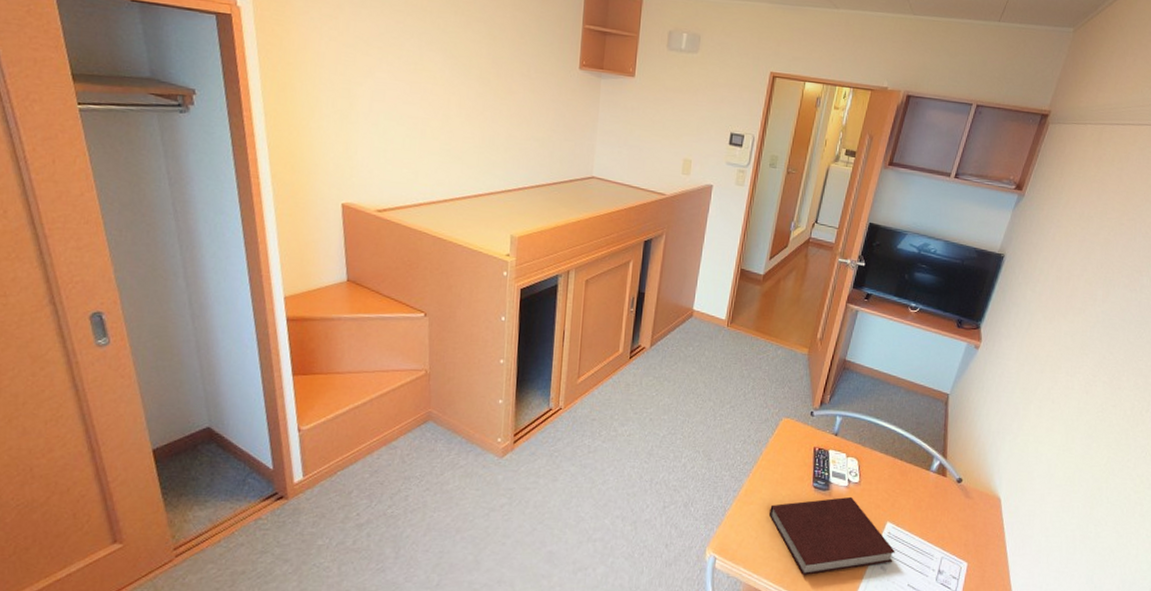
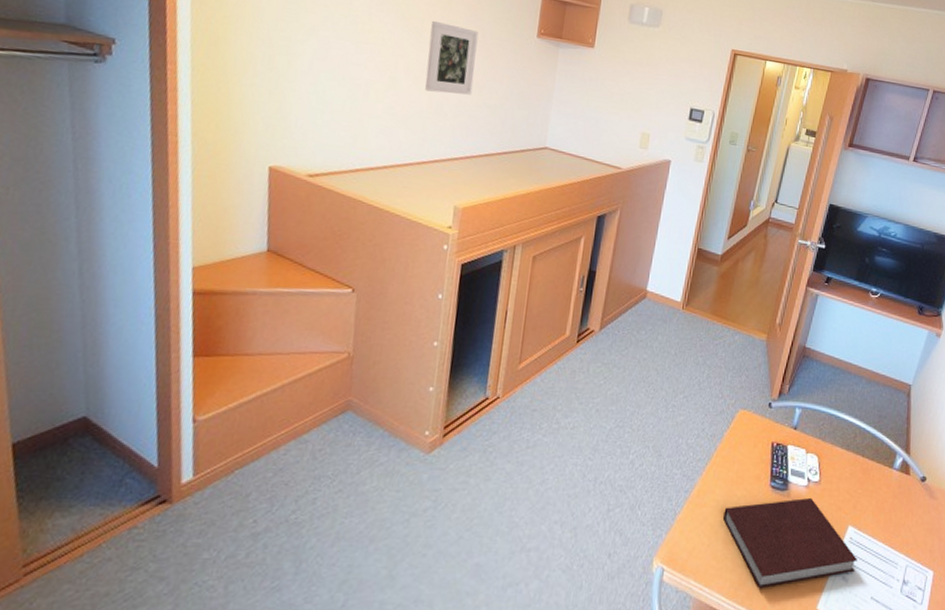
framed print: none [476,57,524,129] -> present [425,20,479,95]

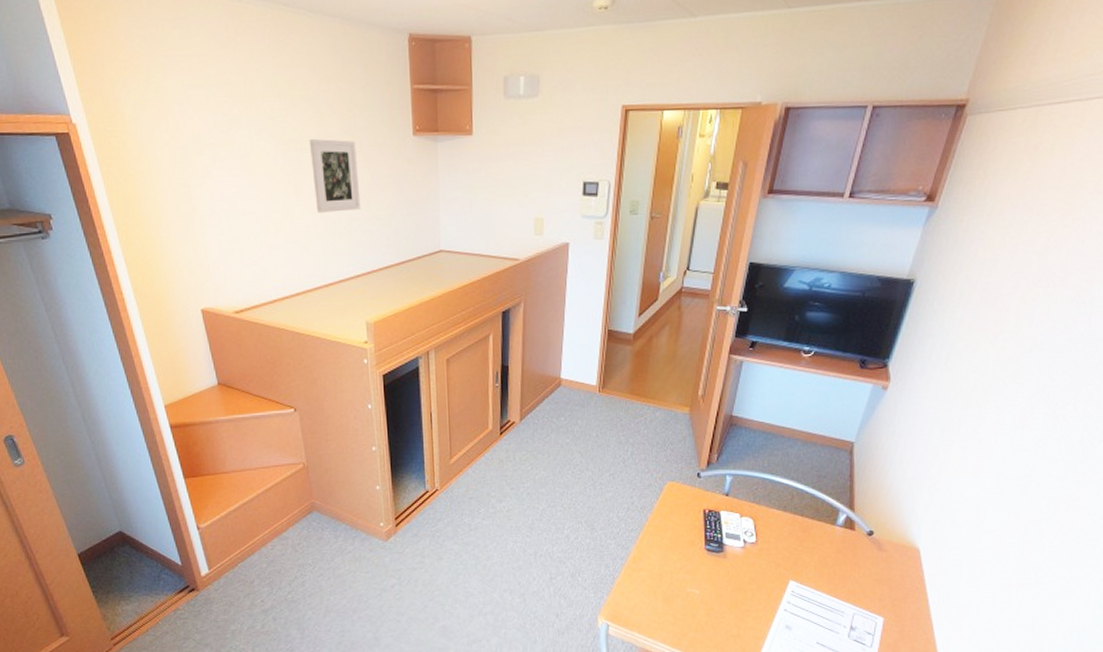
notebook: present [722,497,858,589] -> none [660,557,802,639]

